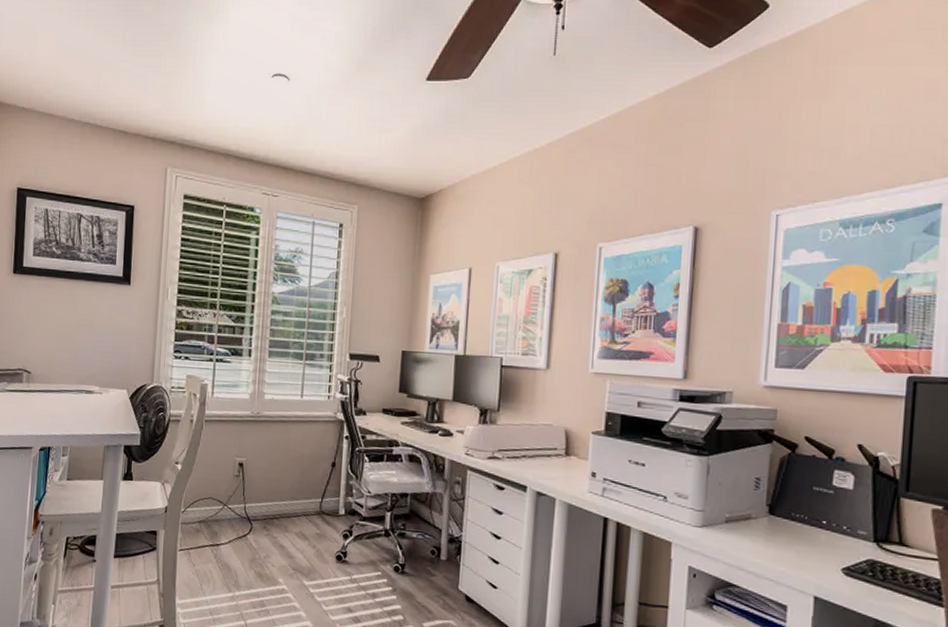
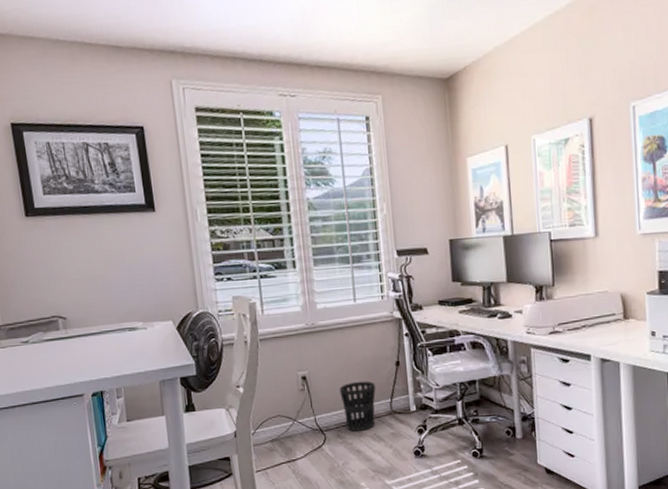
wastebasket: none [273,476,309,527] -> present [339,381,376,431]

